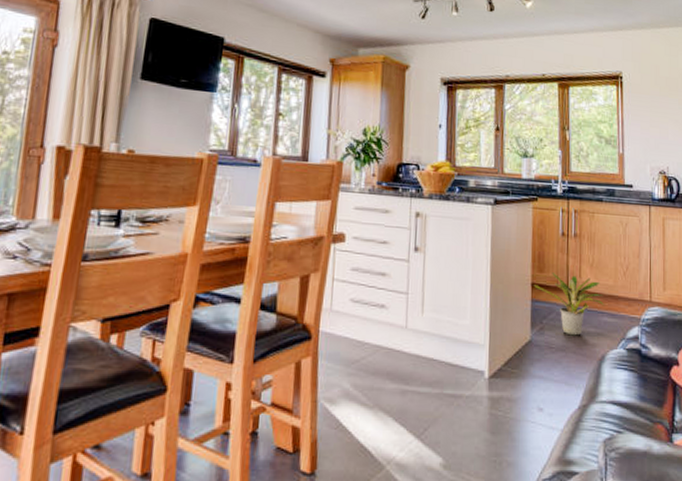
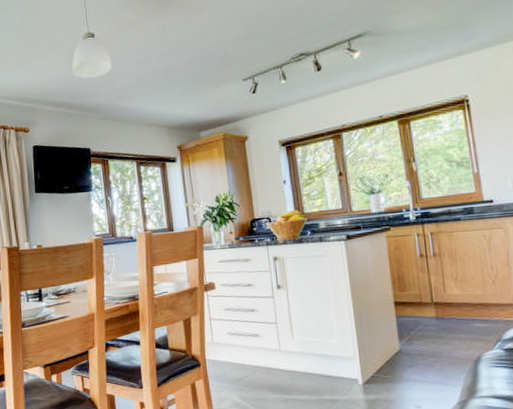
potted plant: present [533,273,605,336] -> none [396,290,476,343]

